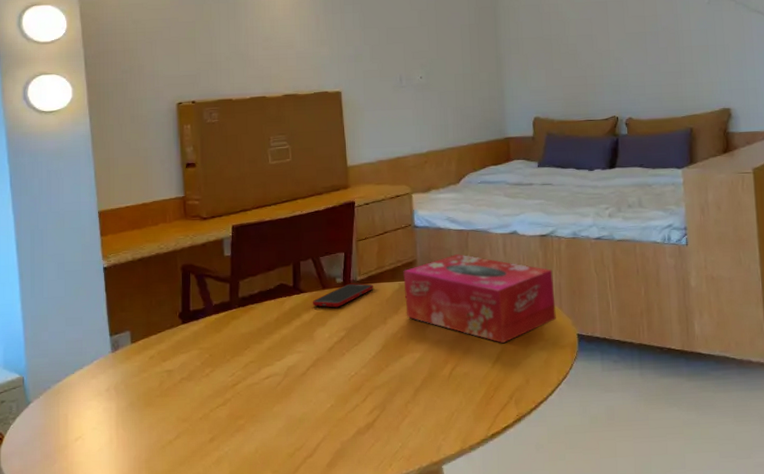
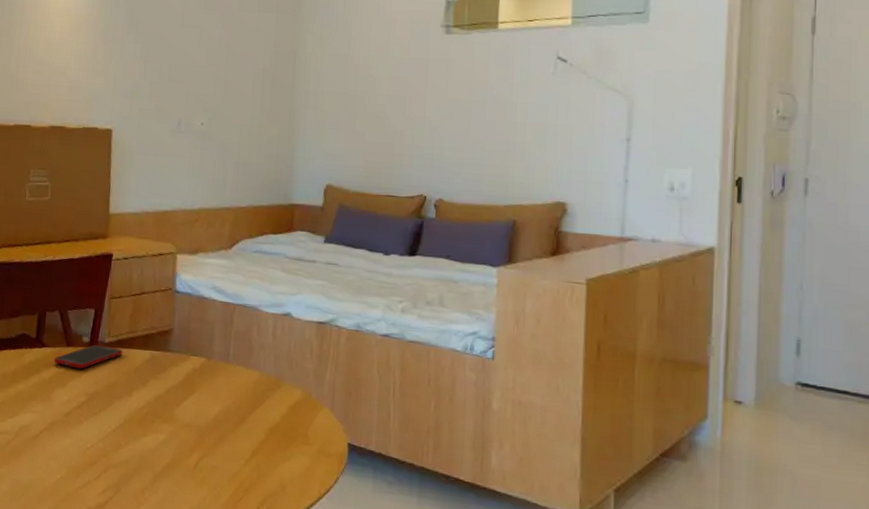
tissue box: present [403,254,556,343] -> none [154,329,328,439]

